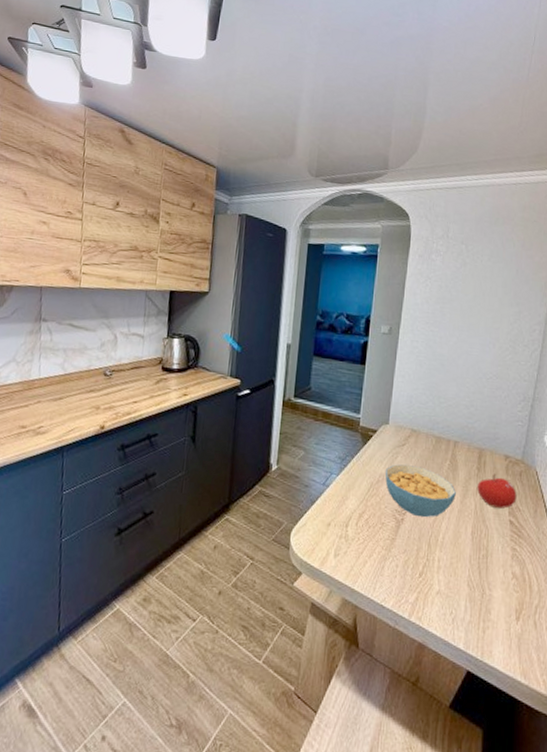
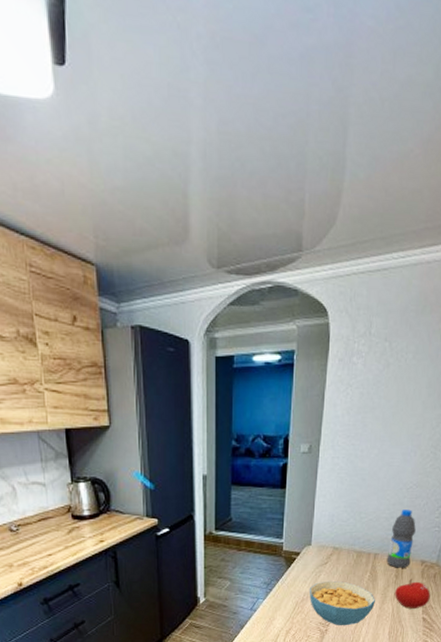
water bottle: none [467,399,498,461] -> present [386,509,416,568]

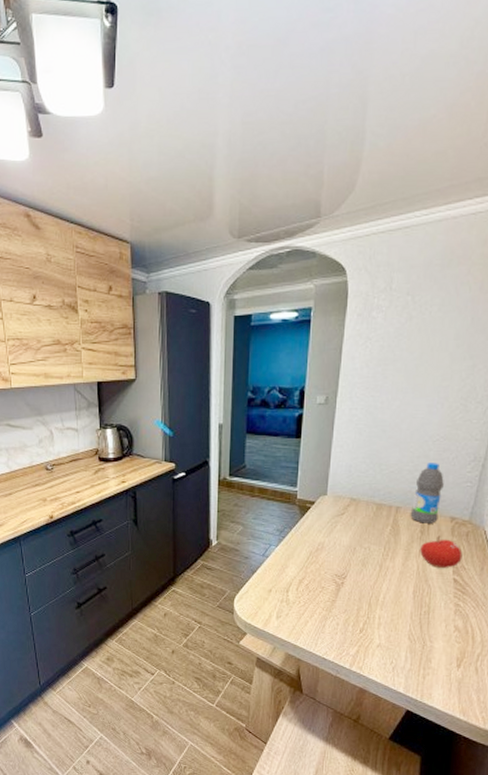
cereal bowl: present [309,580,375,626] -> none [324,532,397,581]

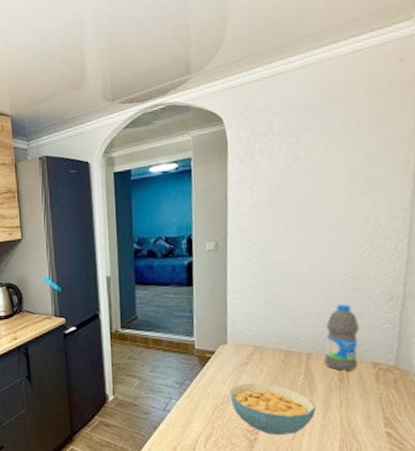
cereal bowl: none [324,532,397,581] -> present [229,382,316,436]
fruit: present [420,536,463,568] -> none [341,384,394,420]

